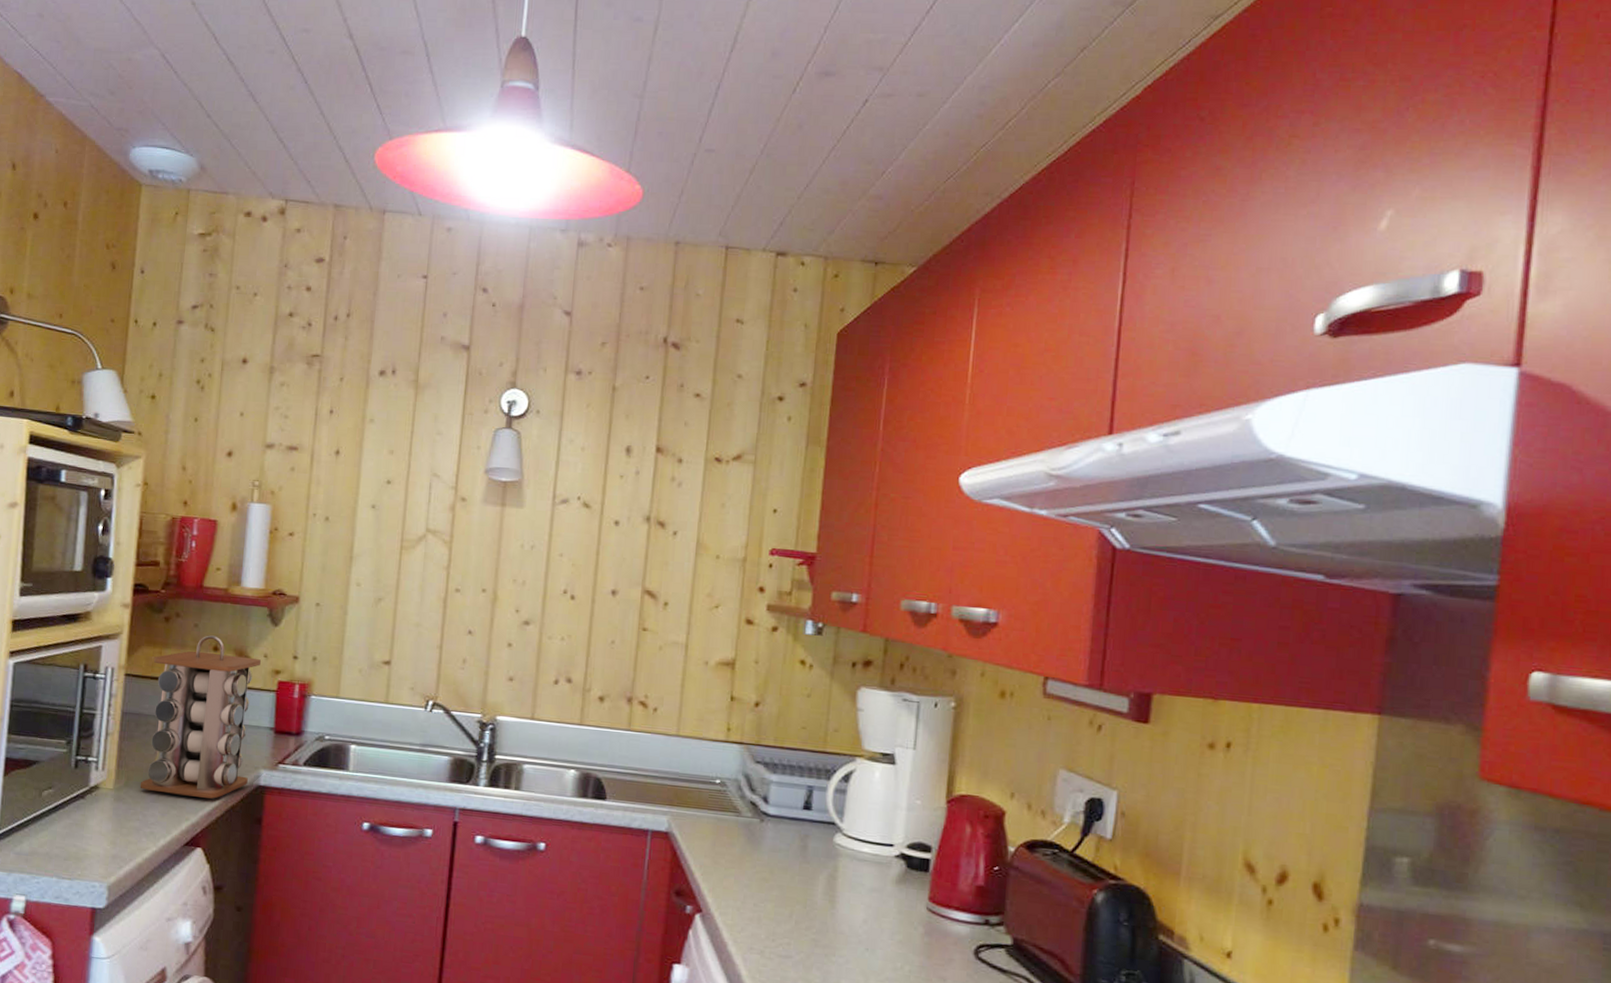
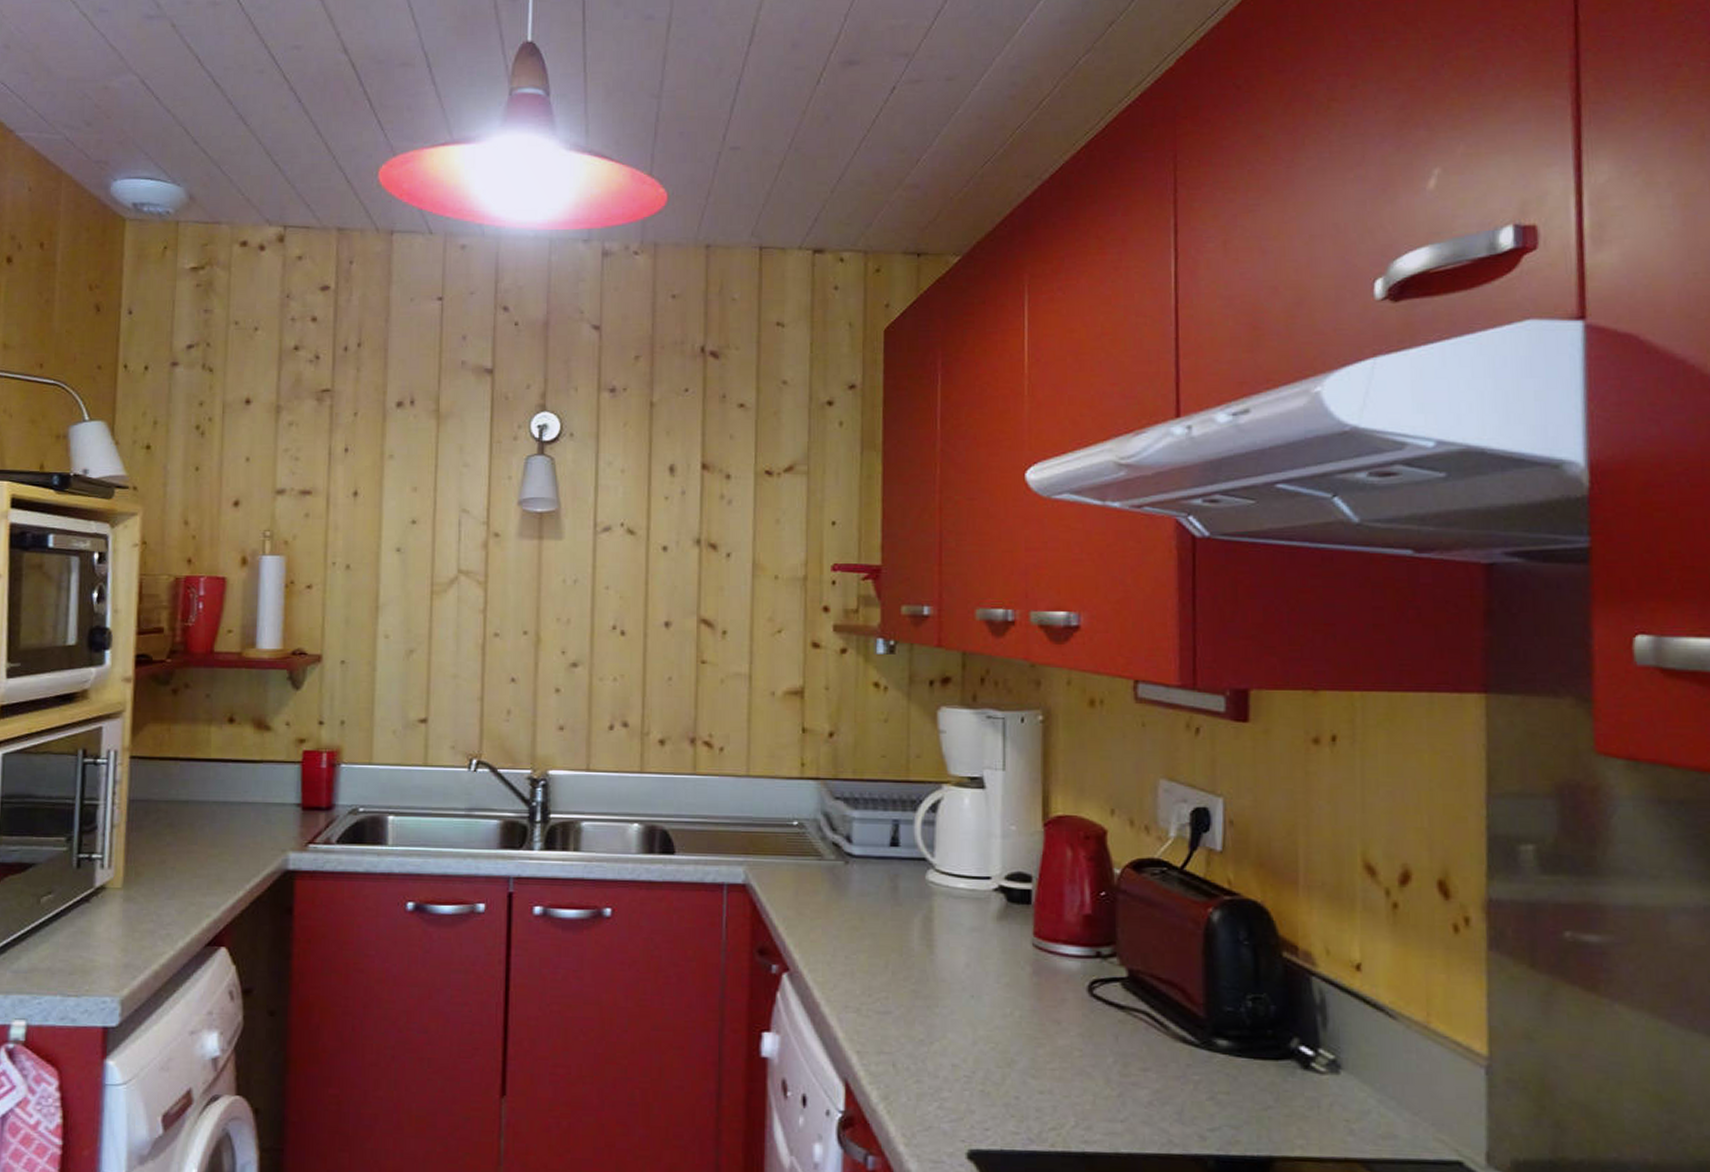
spice rack: present [140,635,262,799] -> none [152,705,284,890]

